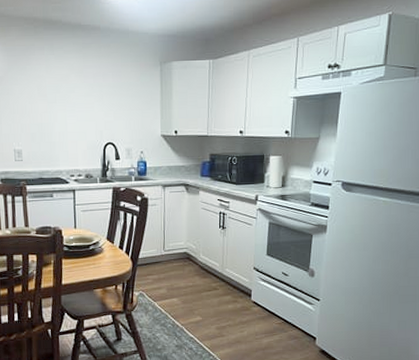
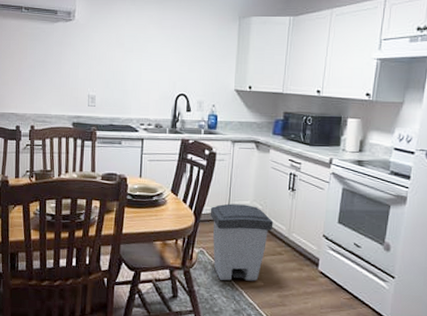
trash can: none [146,245,207,319] -> present [210,203,274,281]

